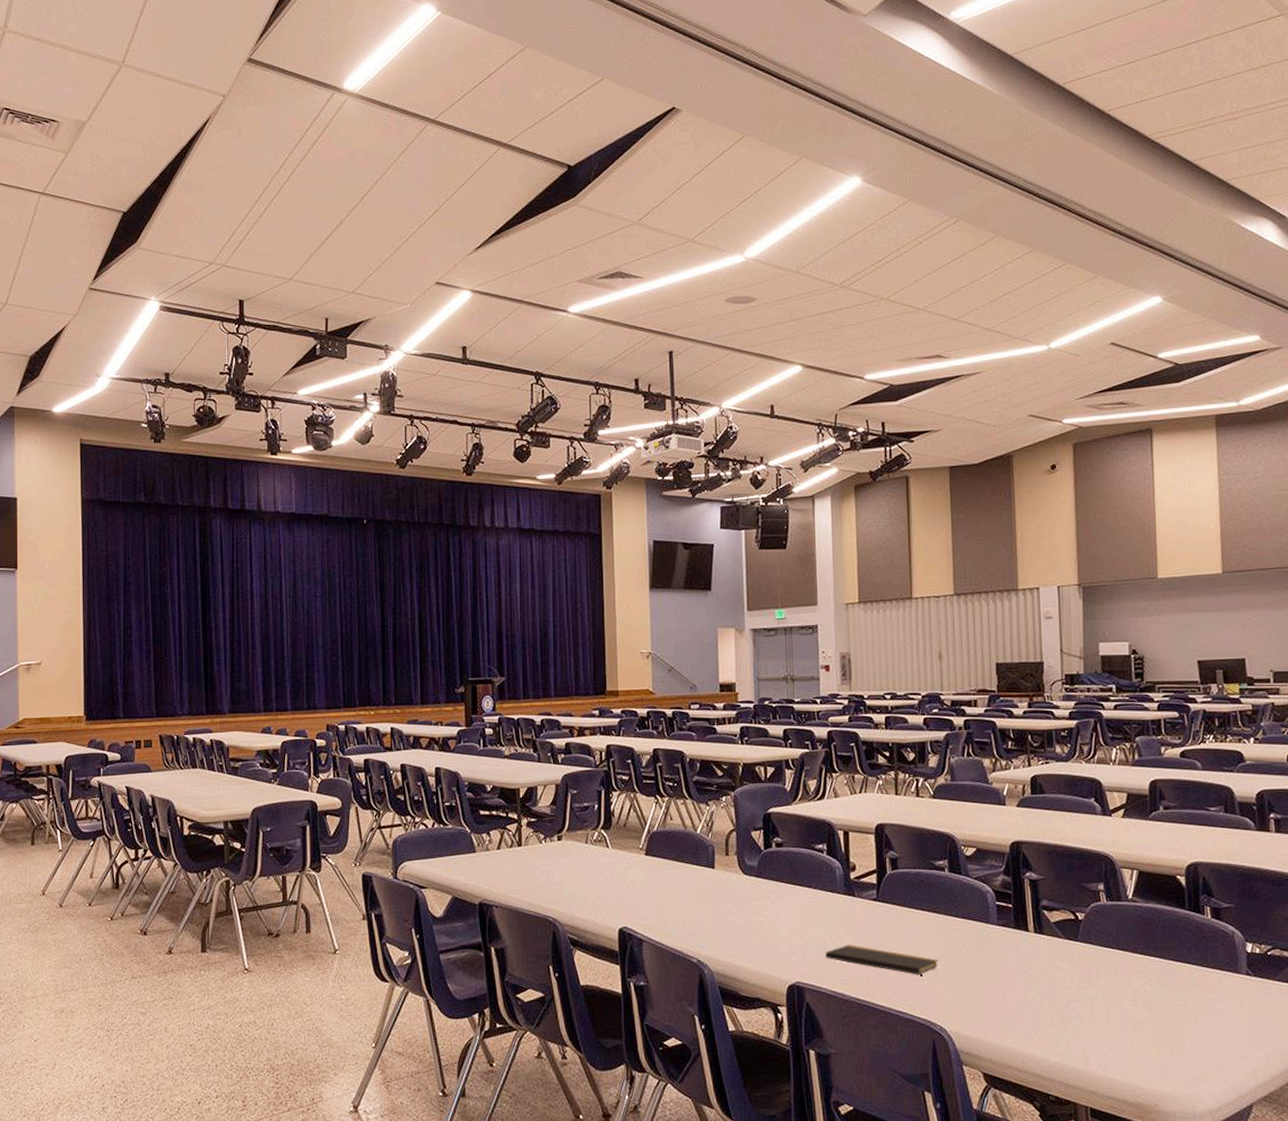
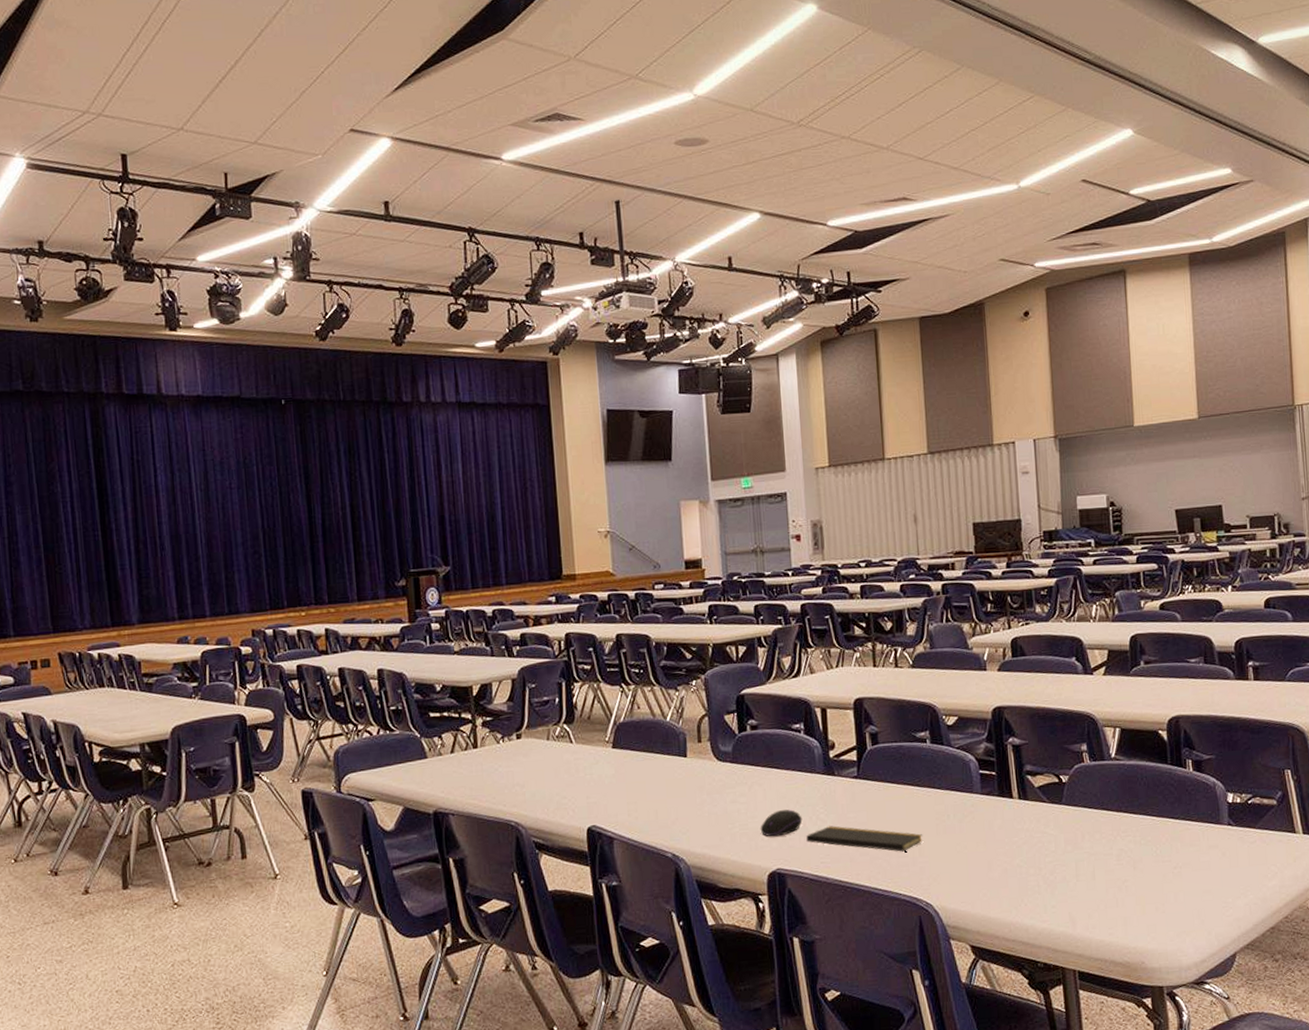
computer mouse: none [781,926,822,951] -> present [760,809,803,837]

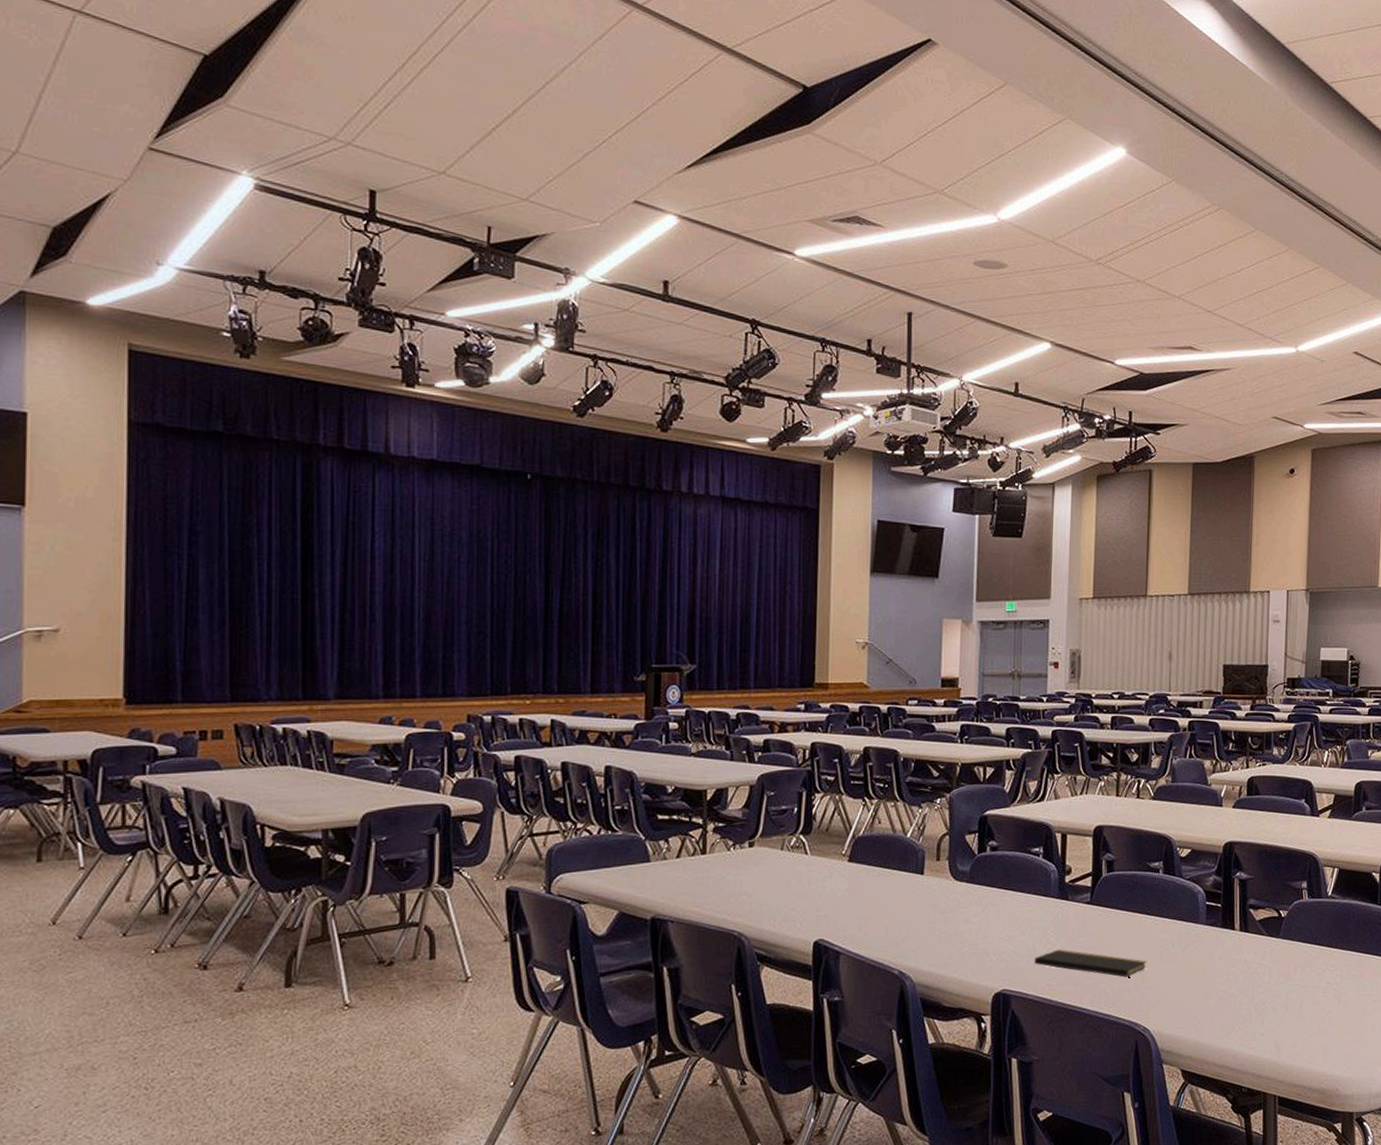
computer mouse: present [760,809,803,837] -> none [990,931,1033,958]

